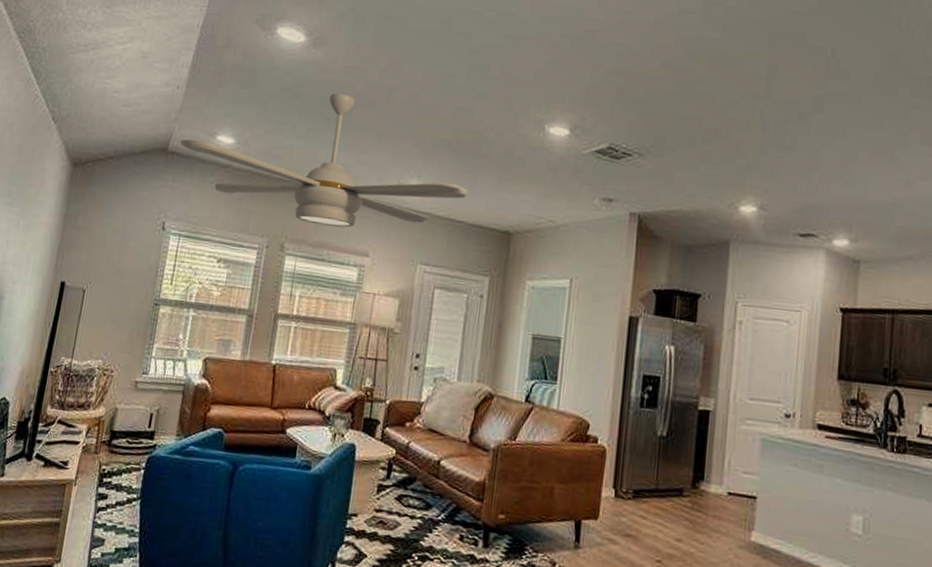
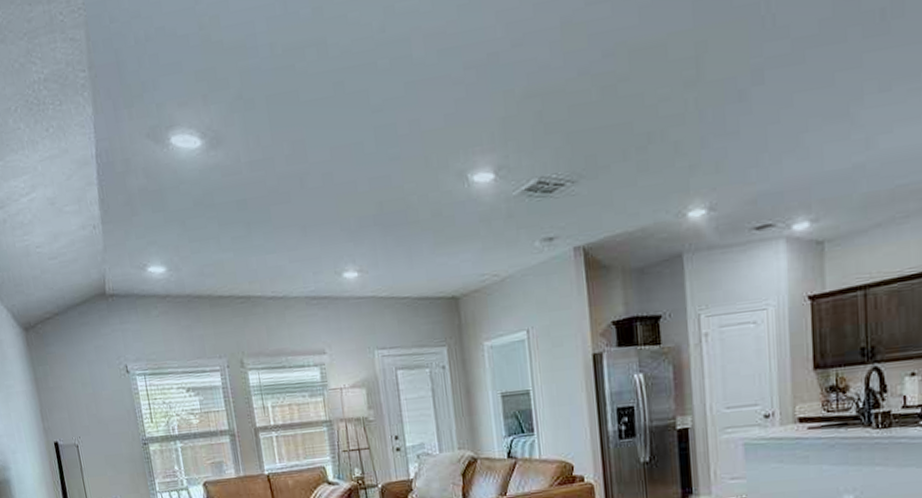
ceiling fan: present [180,93,469,228] -> none [115,192,406,334]

